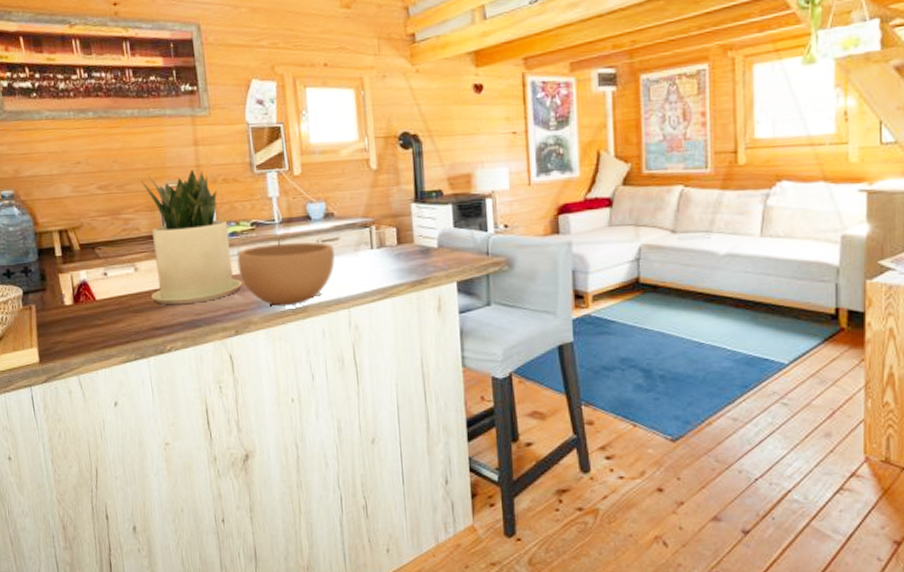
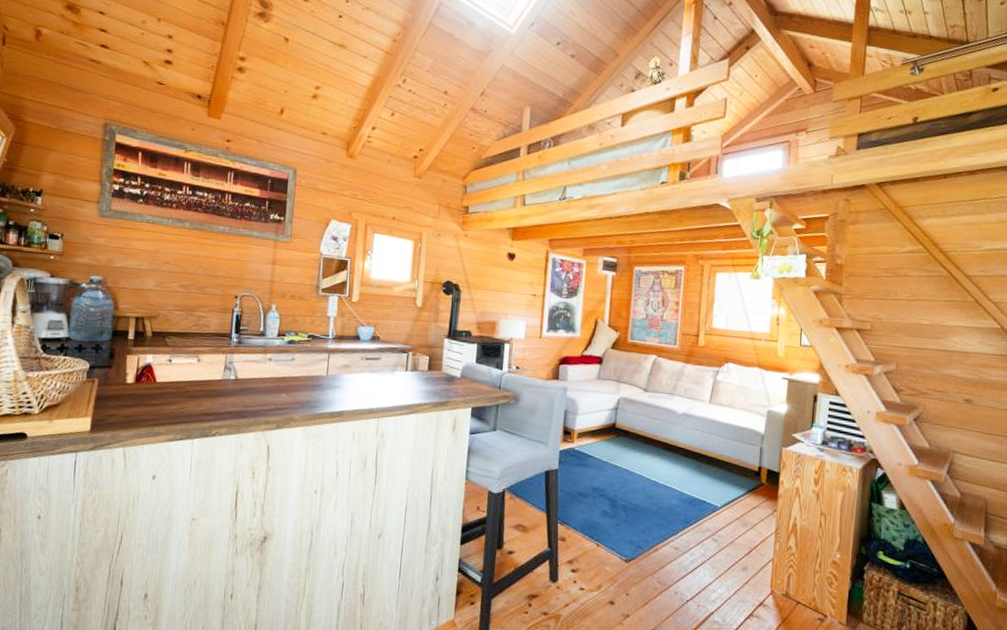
planter: present [140,169,242,305] -> none [208,283,291,397]
bowl: present [237,242,335,307] -> none [289,354,375,410]

